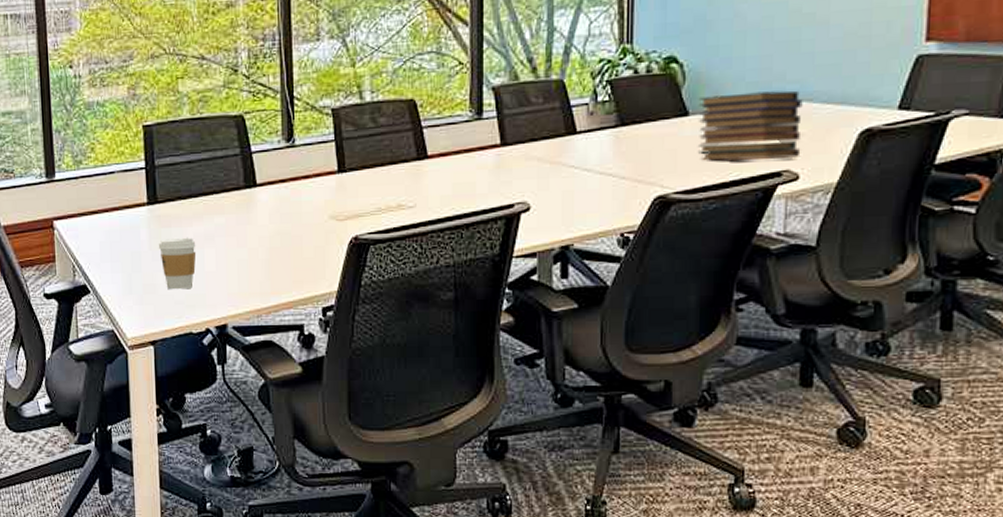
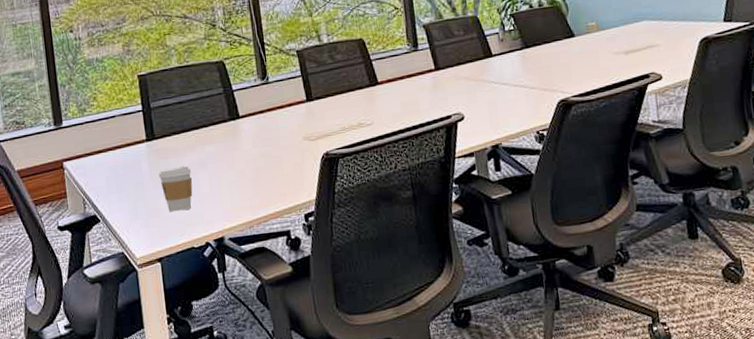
book stack: present [698,90,803,161] -> none [580,13,660,70]

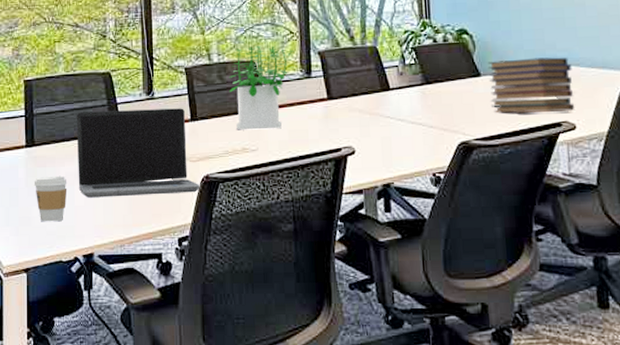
laptop computer: none [194,90,322,185] -> present [76,108,201,198]
potted plant: none [339,23,402,107] -> present [229,45,295,130]
book stack: none [580,13,660,70] -> present [487,57,574,113]

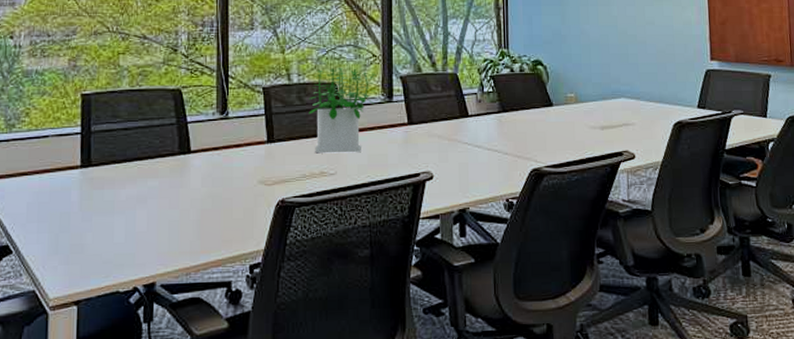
coffee cup: present [35,175,68,222] -> none [90,199,128,250]
laptop computer: present [76,108,201,198] -> none [140,129,276,223]
book stack: present [487,57,574,113] -> none [559,90,634,143]

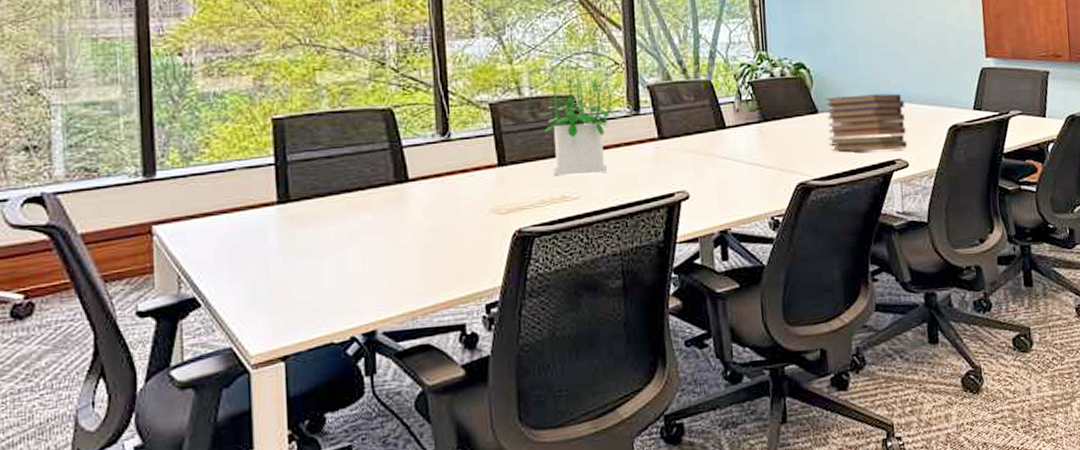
book stack: none [559,90,634,143] -> present [824,93,907,152]

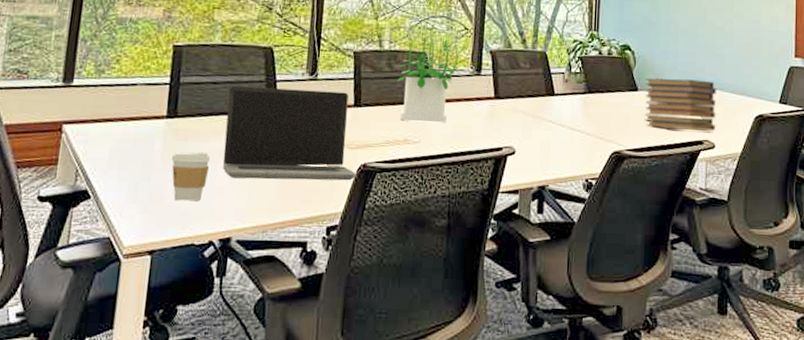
coffee cup: none [292,237,339,297] -> present [172,151,211,201]
laptop computer: none [347,151,513,264] -> present [222,86,357,181]

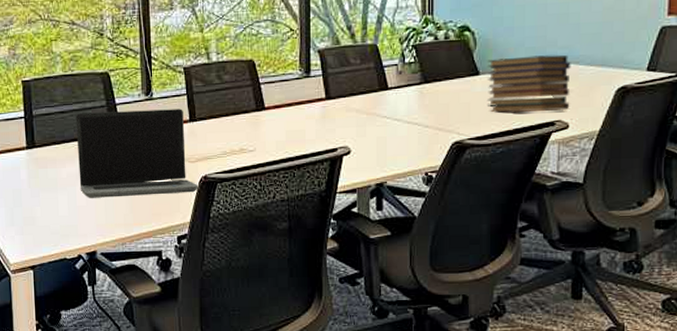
coffee cup: present [172,151,211,201] -> none [37,176,69,222]
potted plant: present [397,37,467,123] -> none [227,43,294,131]

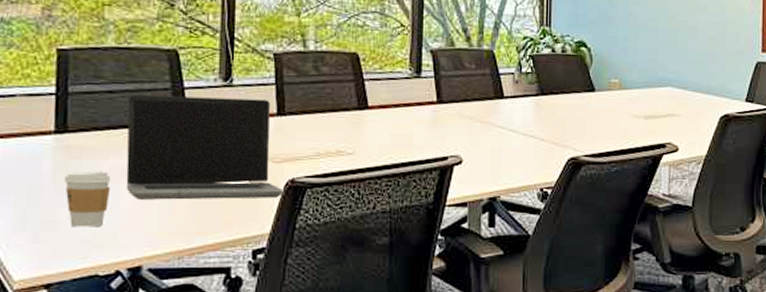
coffee cup: none [37,176,69,222] -> present [65,171,111,227]
book stack: present [487,55,571,113] -> none [602,77,680,134]

